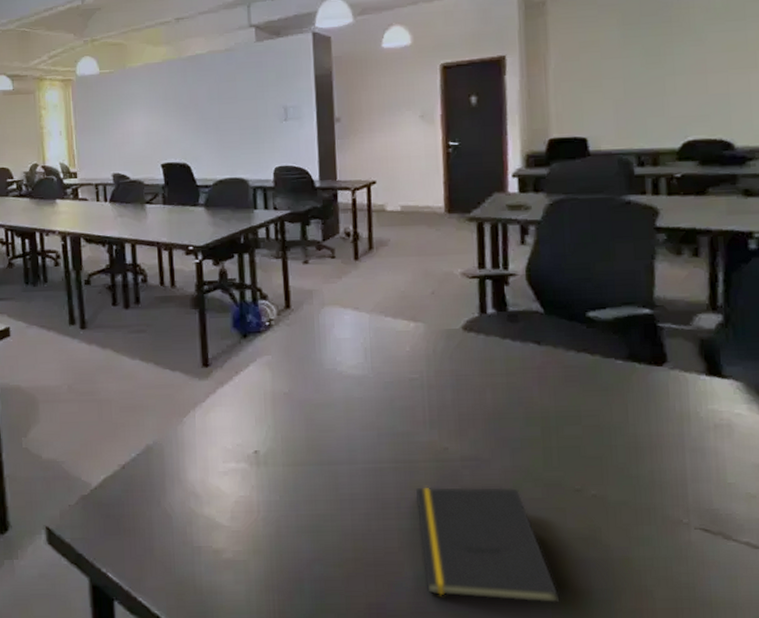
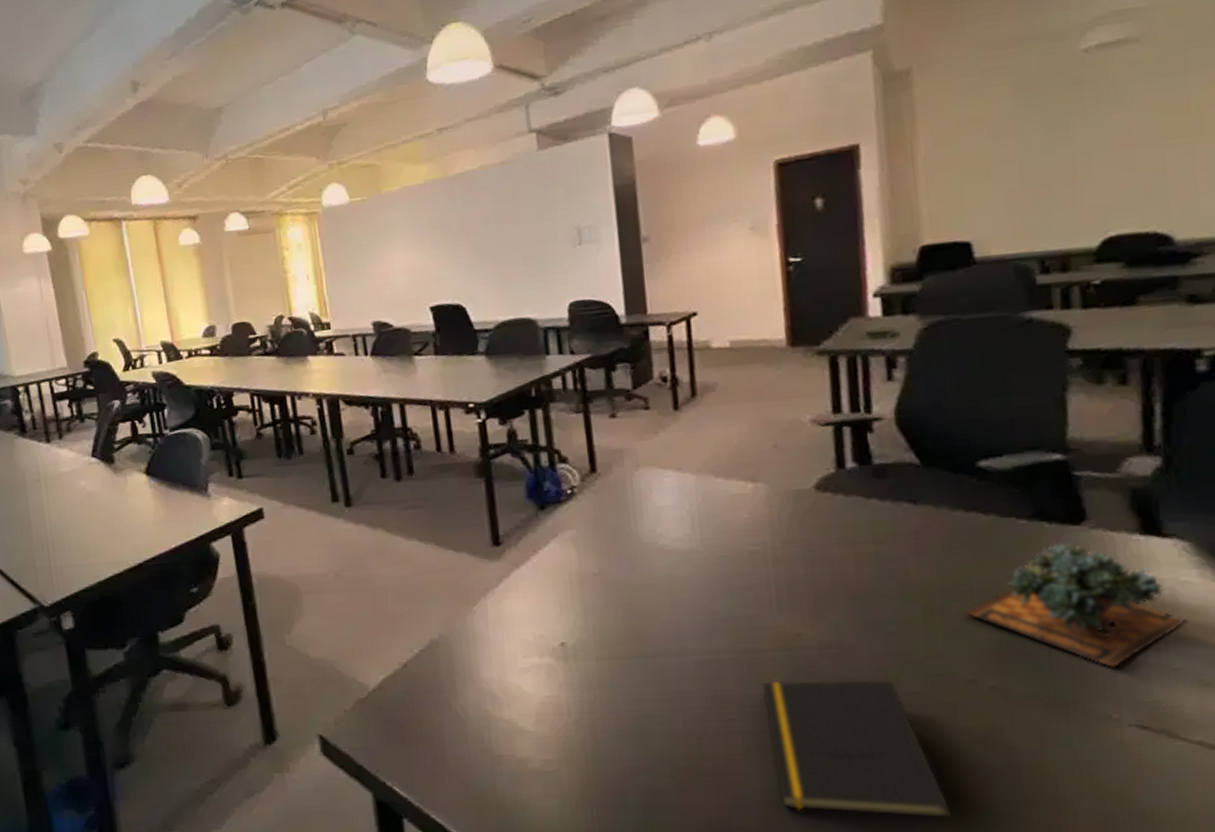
succulent plant: none [574,380,740,481] -> present [965,542,1188,667]

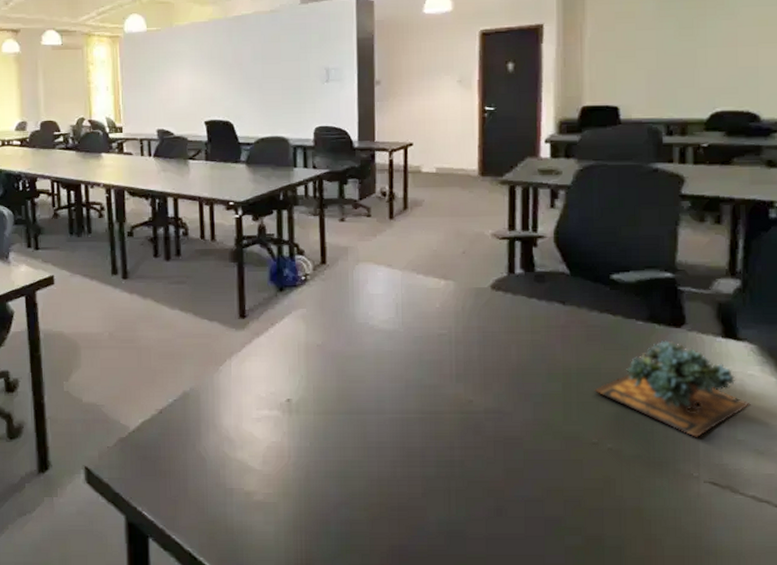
notepad: present [762,679,953,820] -> none [440,437,574,550]

